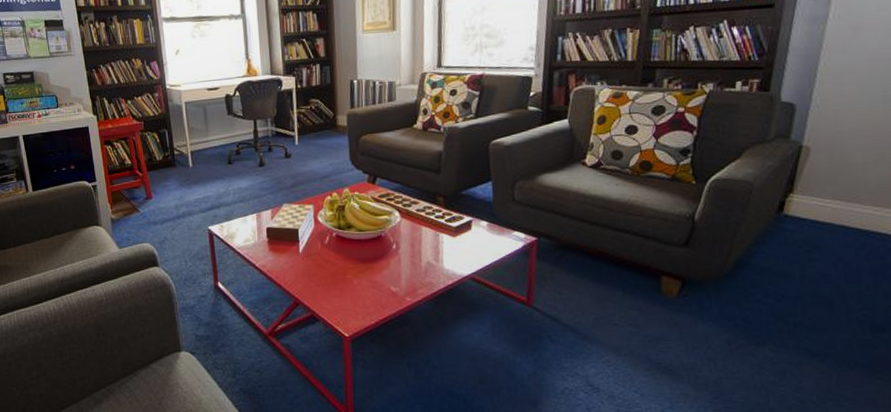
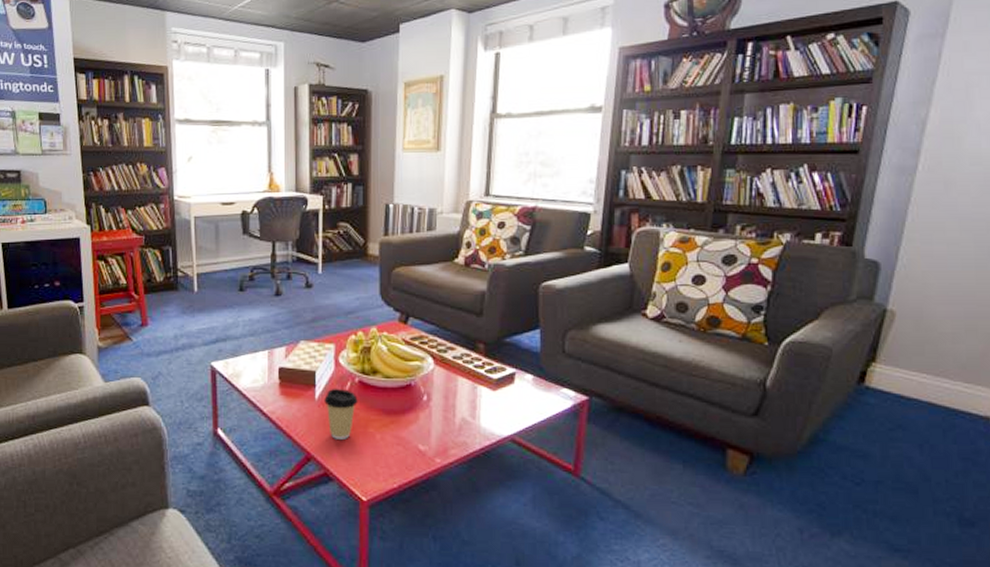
coffee cup: none [307,242,336,286] -> present [324,388,358,439]

